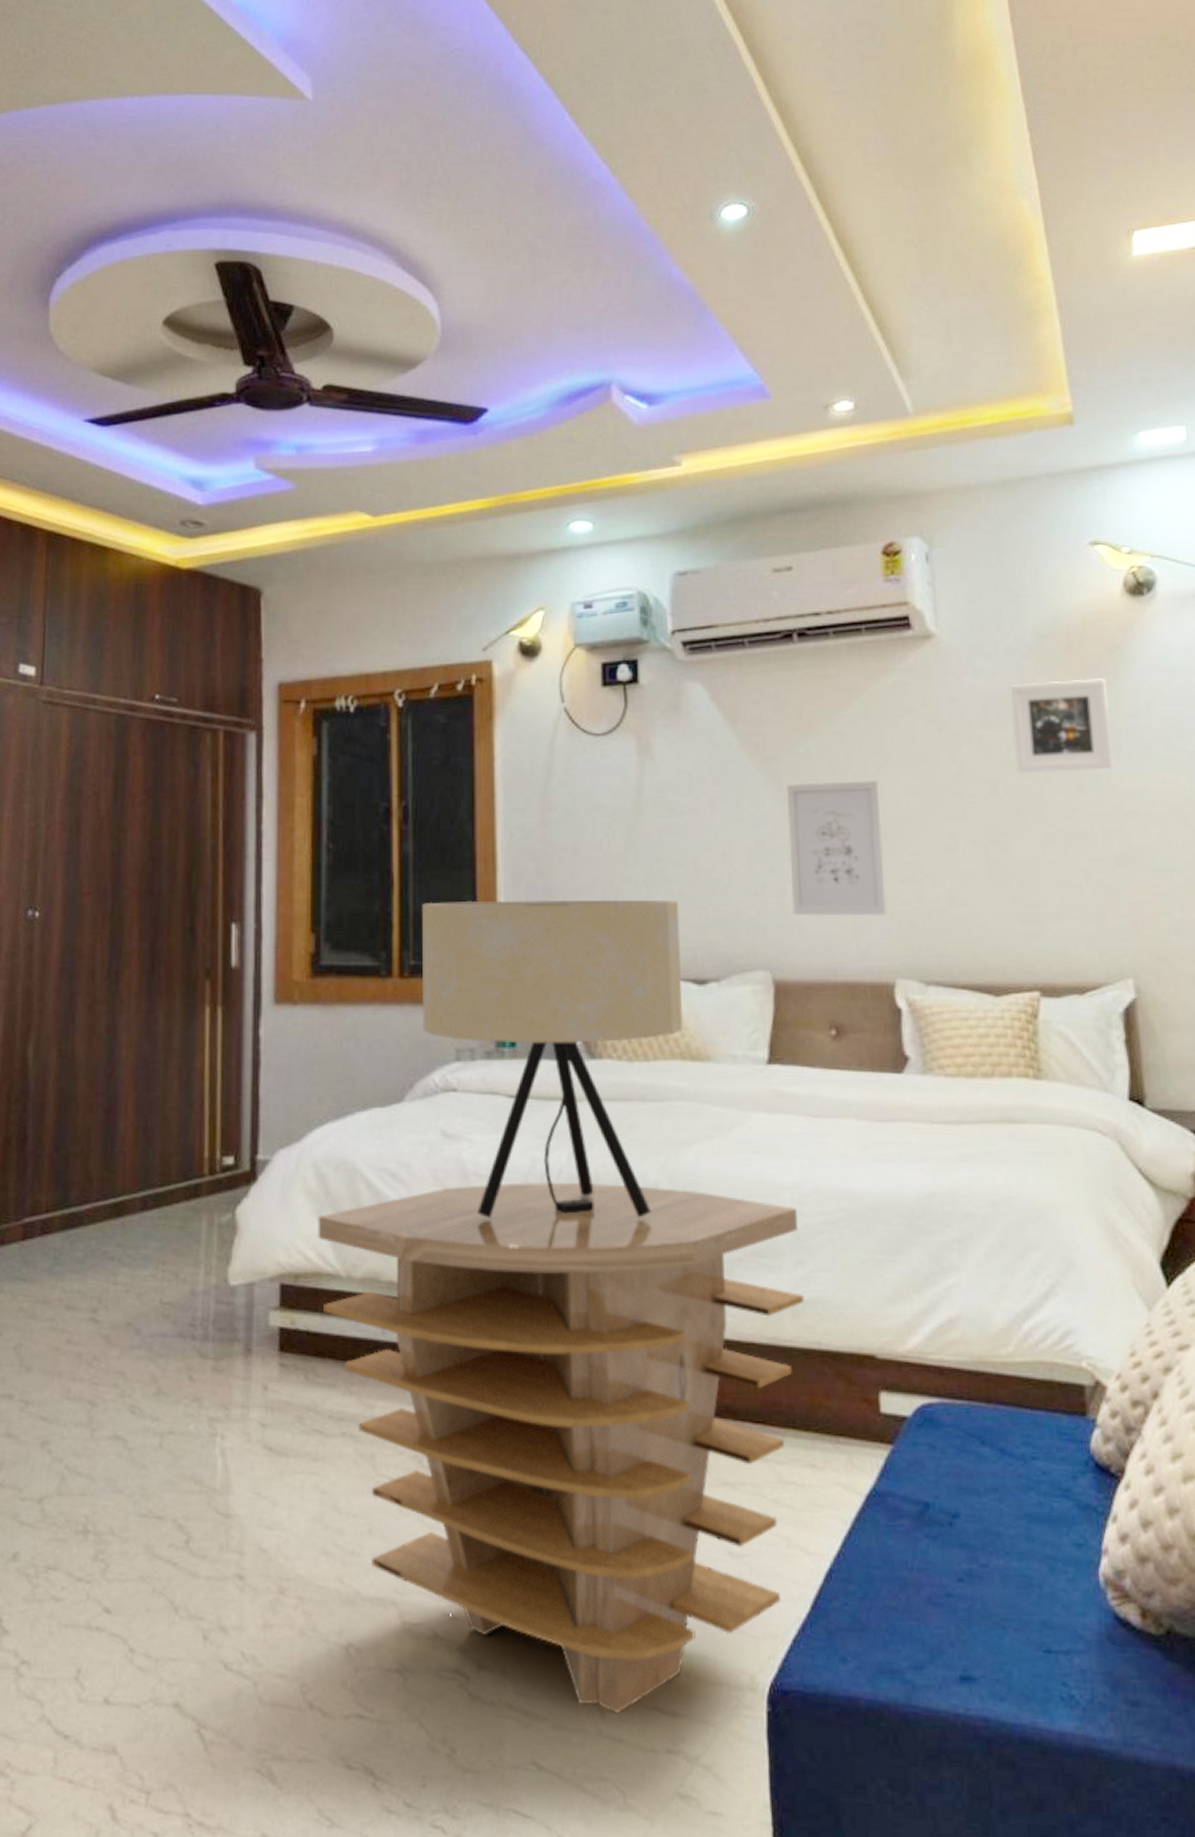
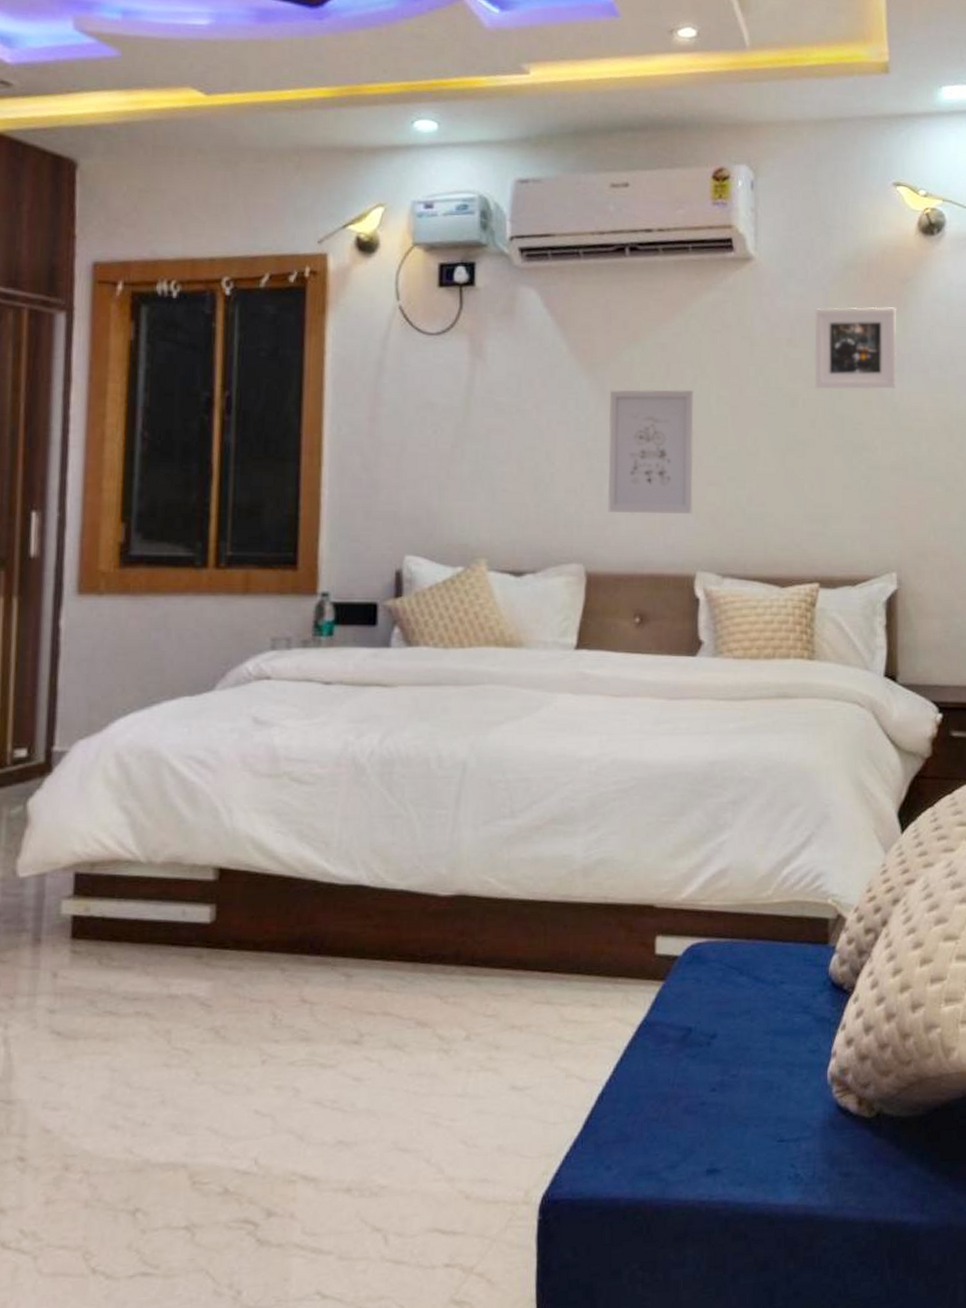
side table: present [317,1182,806,1715] -> none [117,762,596,1240]
table lamp: present [421,899,683,1218] -> none [237,493,502,800]

